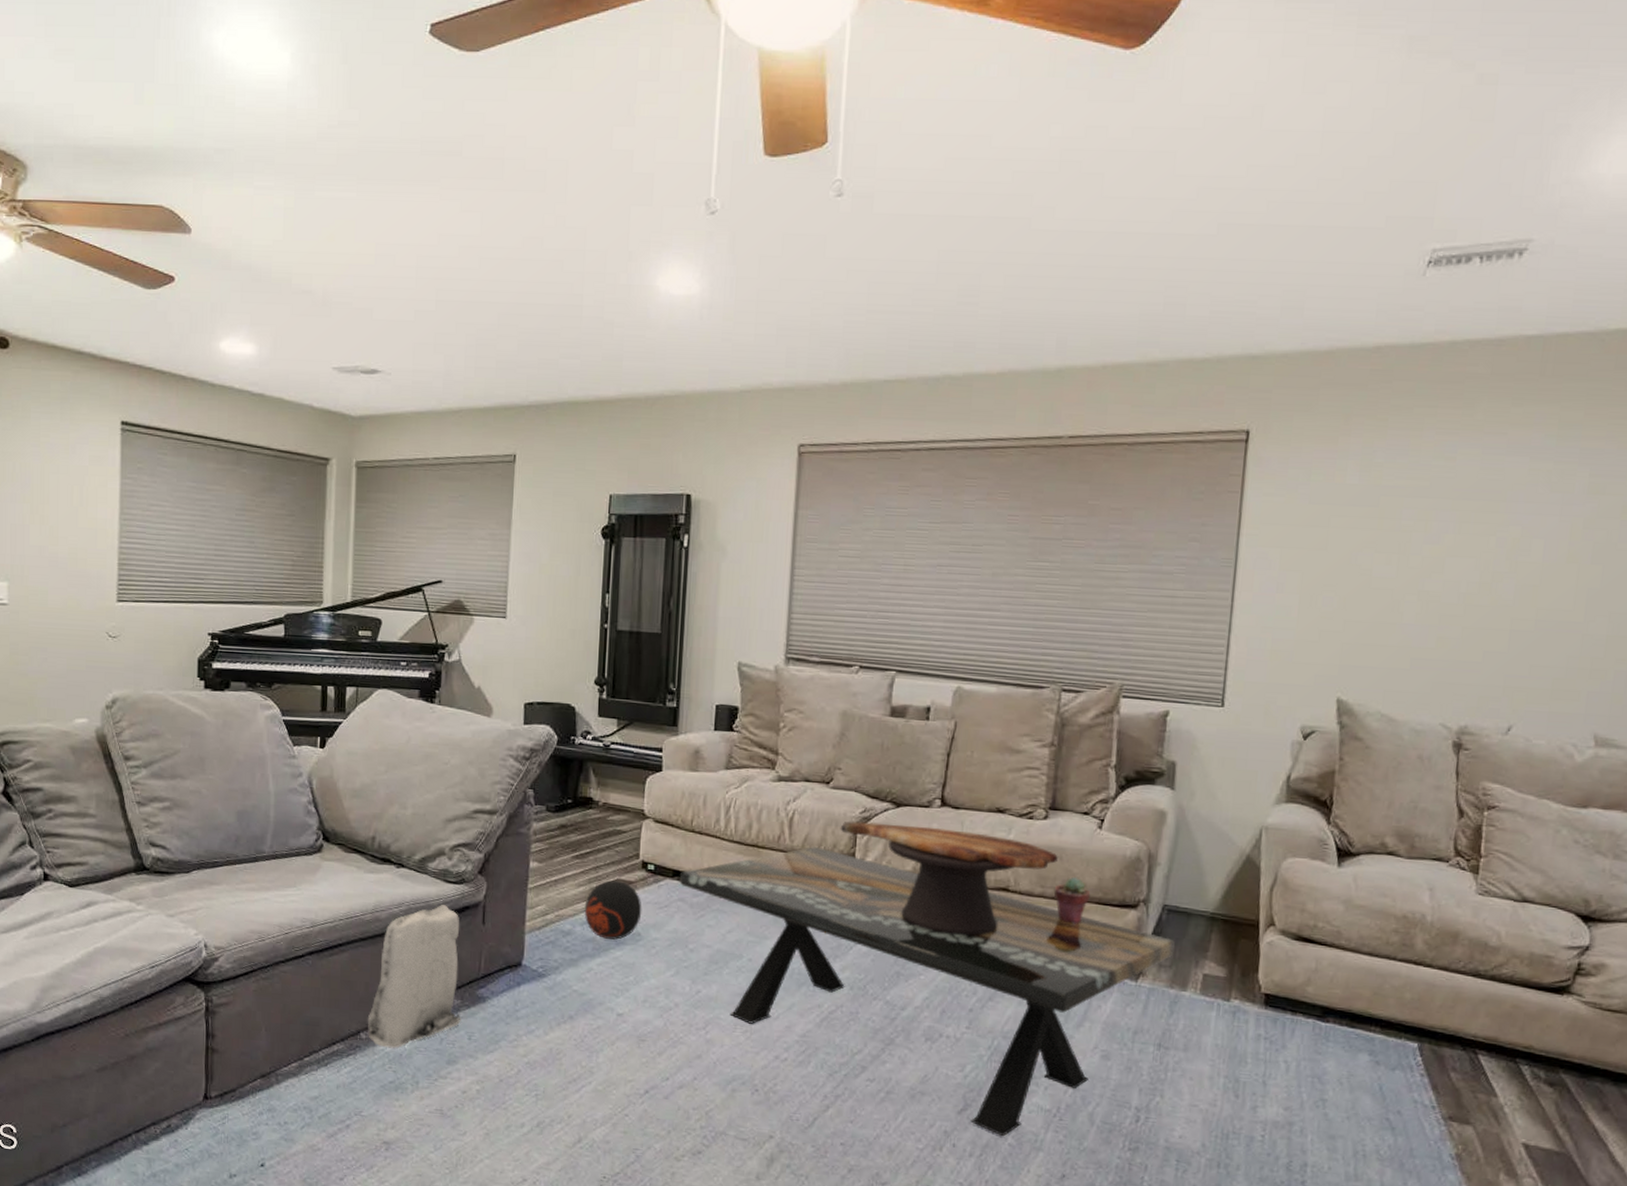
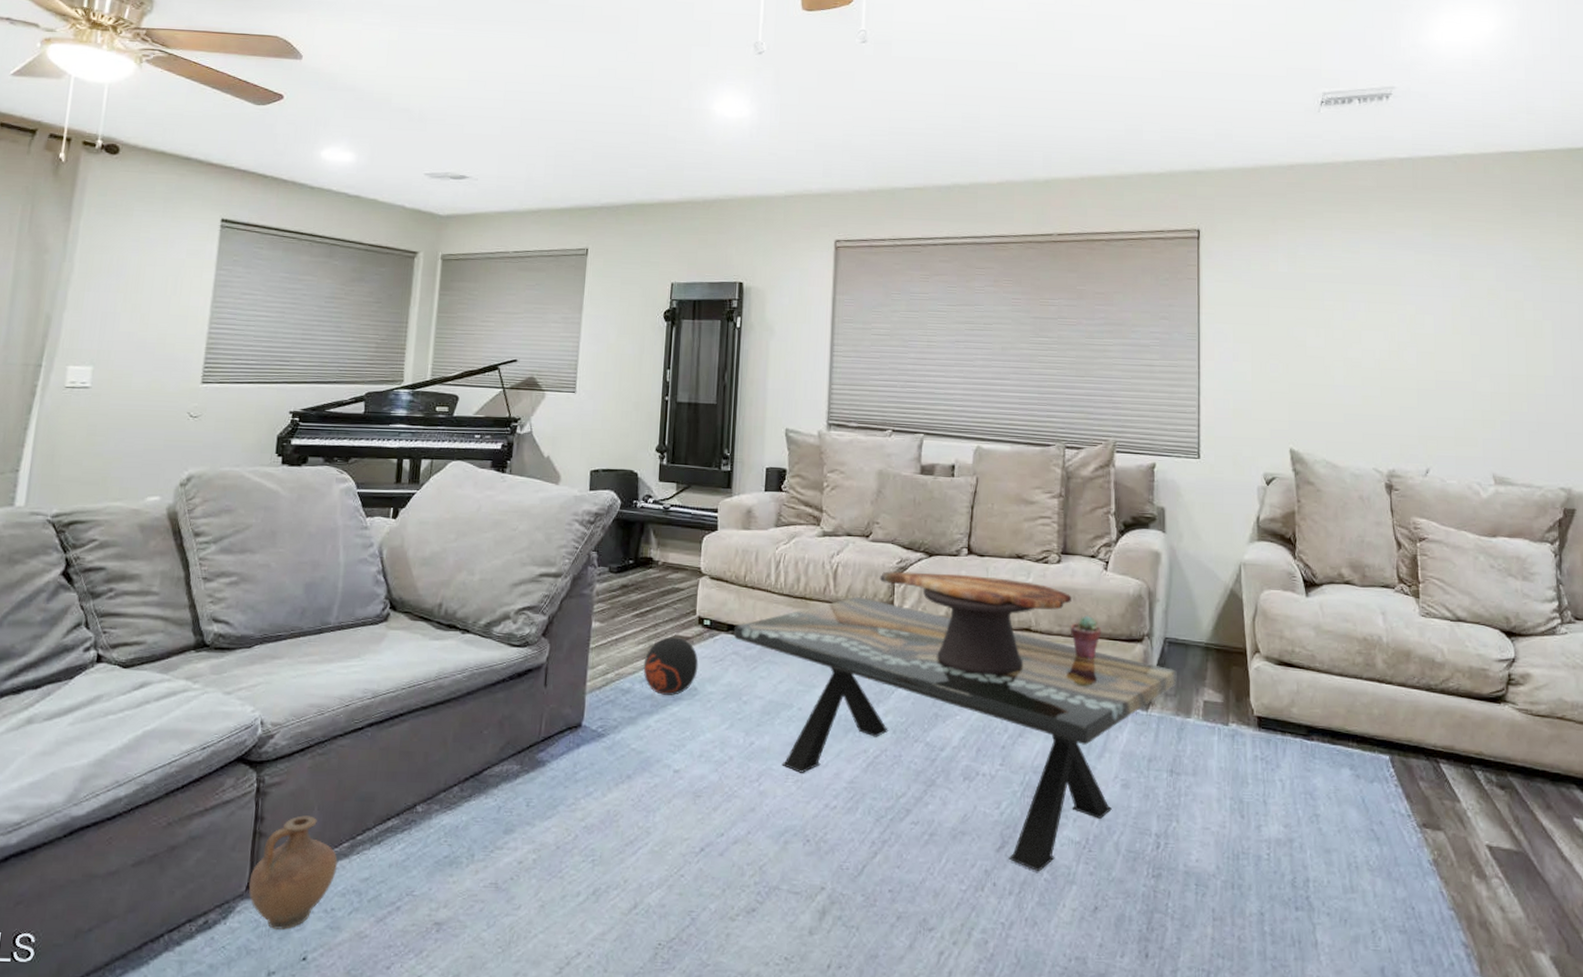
ceramic jug: none [205,1035,287,1138] -> present [248,815,338,931]
bag: present [367,905,461,1049] -> none [424,669,522,821]

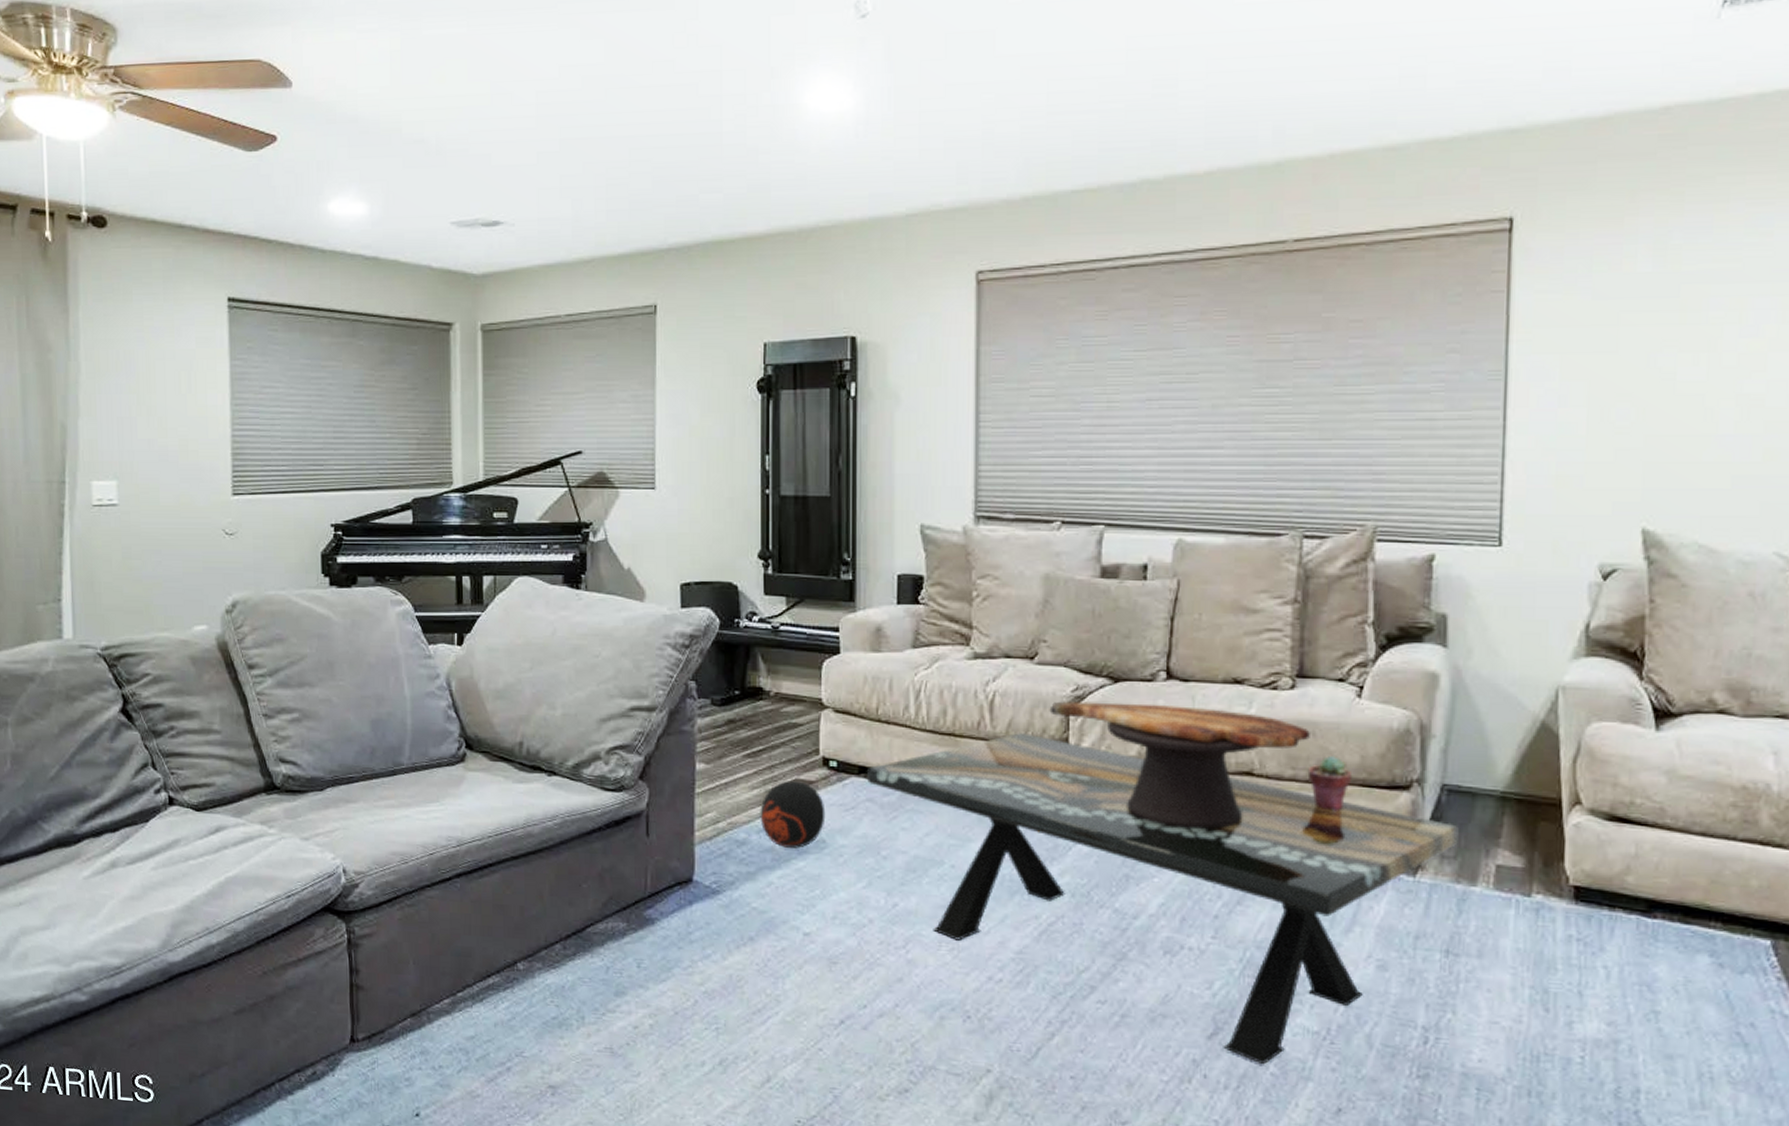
ceramic jug: present [248,815,338,931] -> none [352,969,440,1085]

